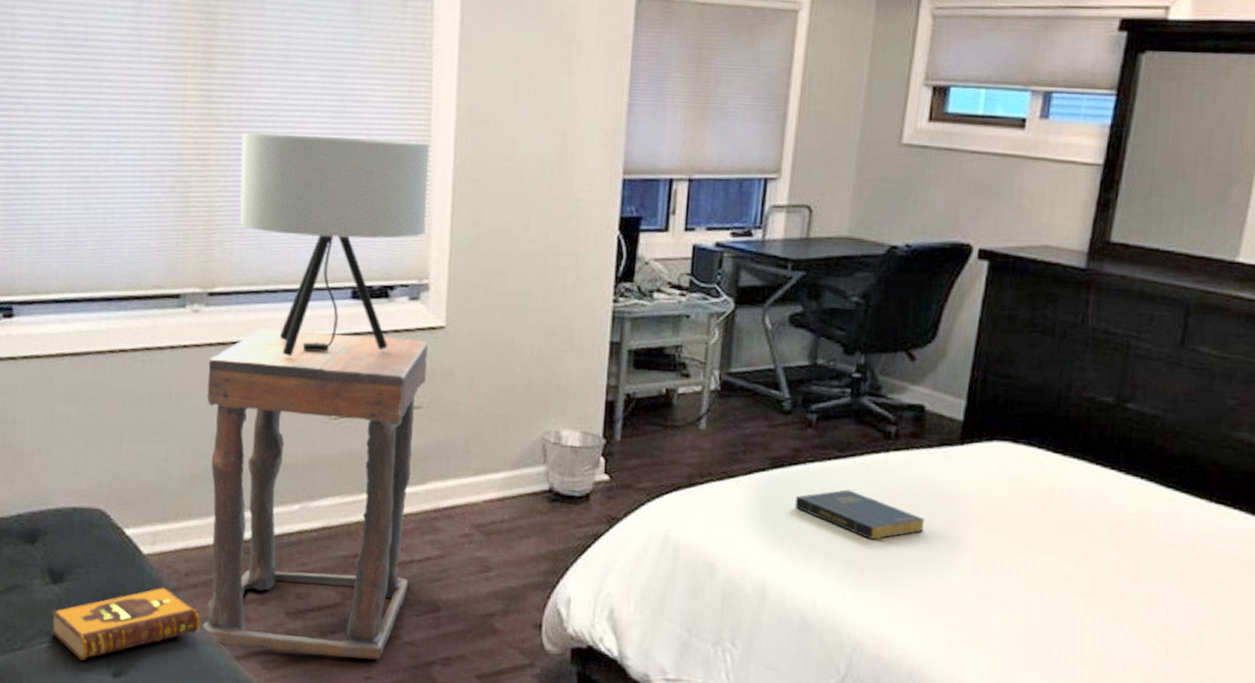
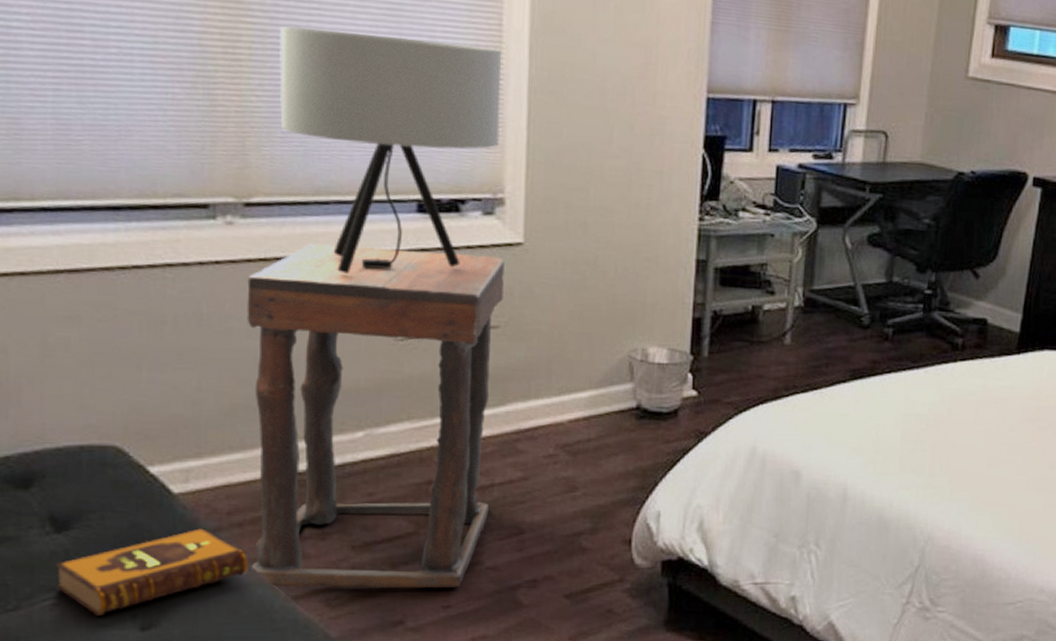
book: present [794,489,925,541] -> none [873,397,987,443]

